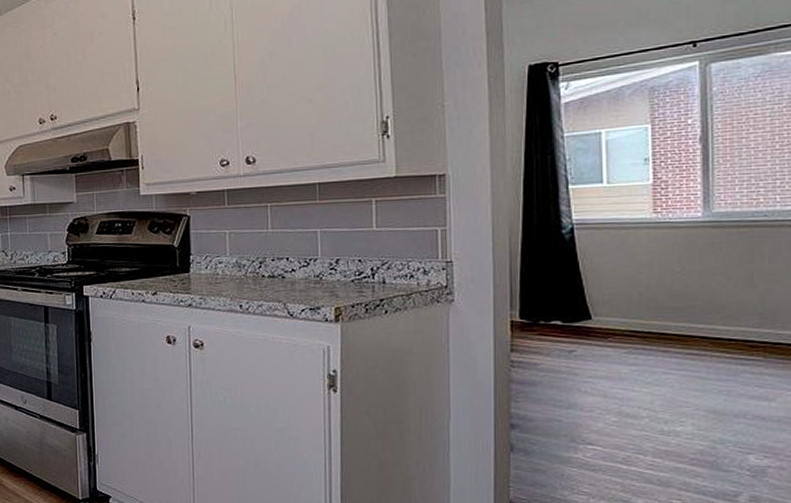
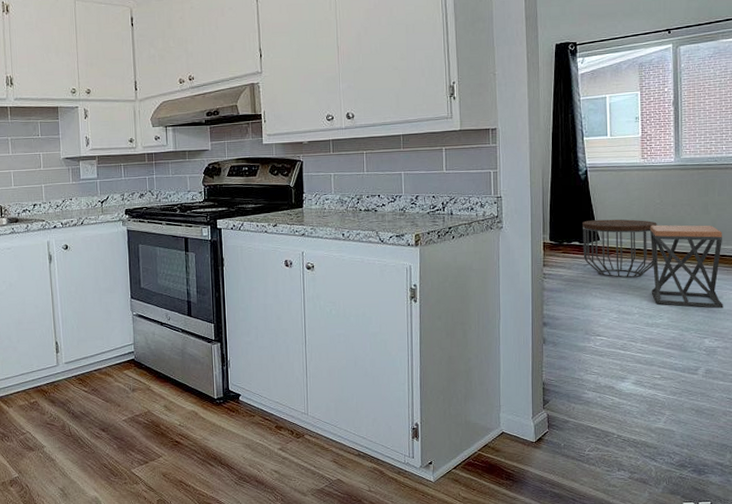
side table: none [567,292,677,369] -> present [582,219,657,278]
stool: none [666,300,777,415] -> present [650,224,723,309]

